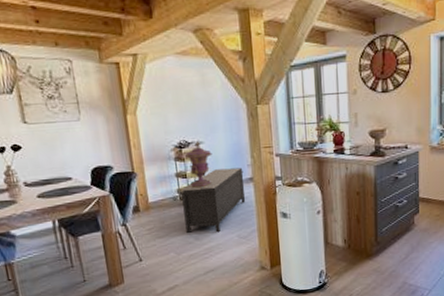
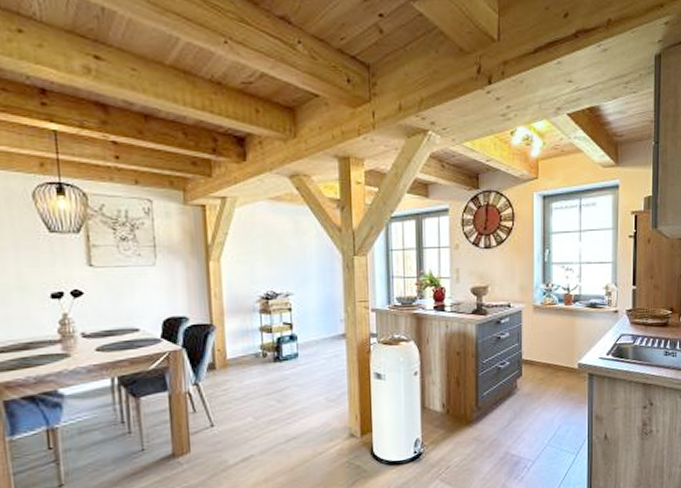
bench: present [180,167,246,233] -> none [264,322,337,395]
decorative urn: present [184,142,213,188] -> none [271,293,302,344]

